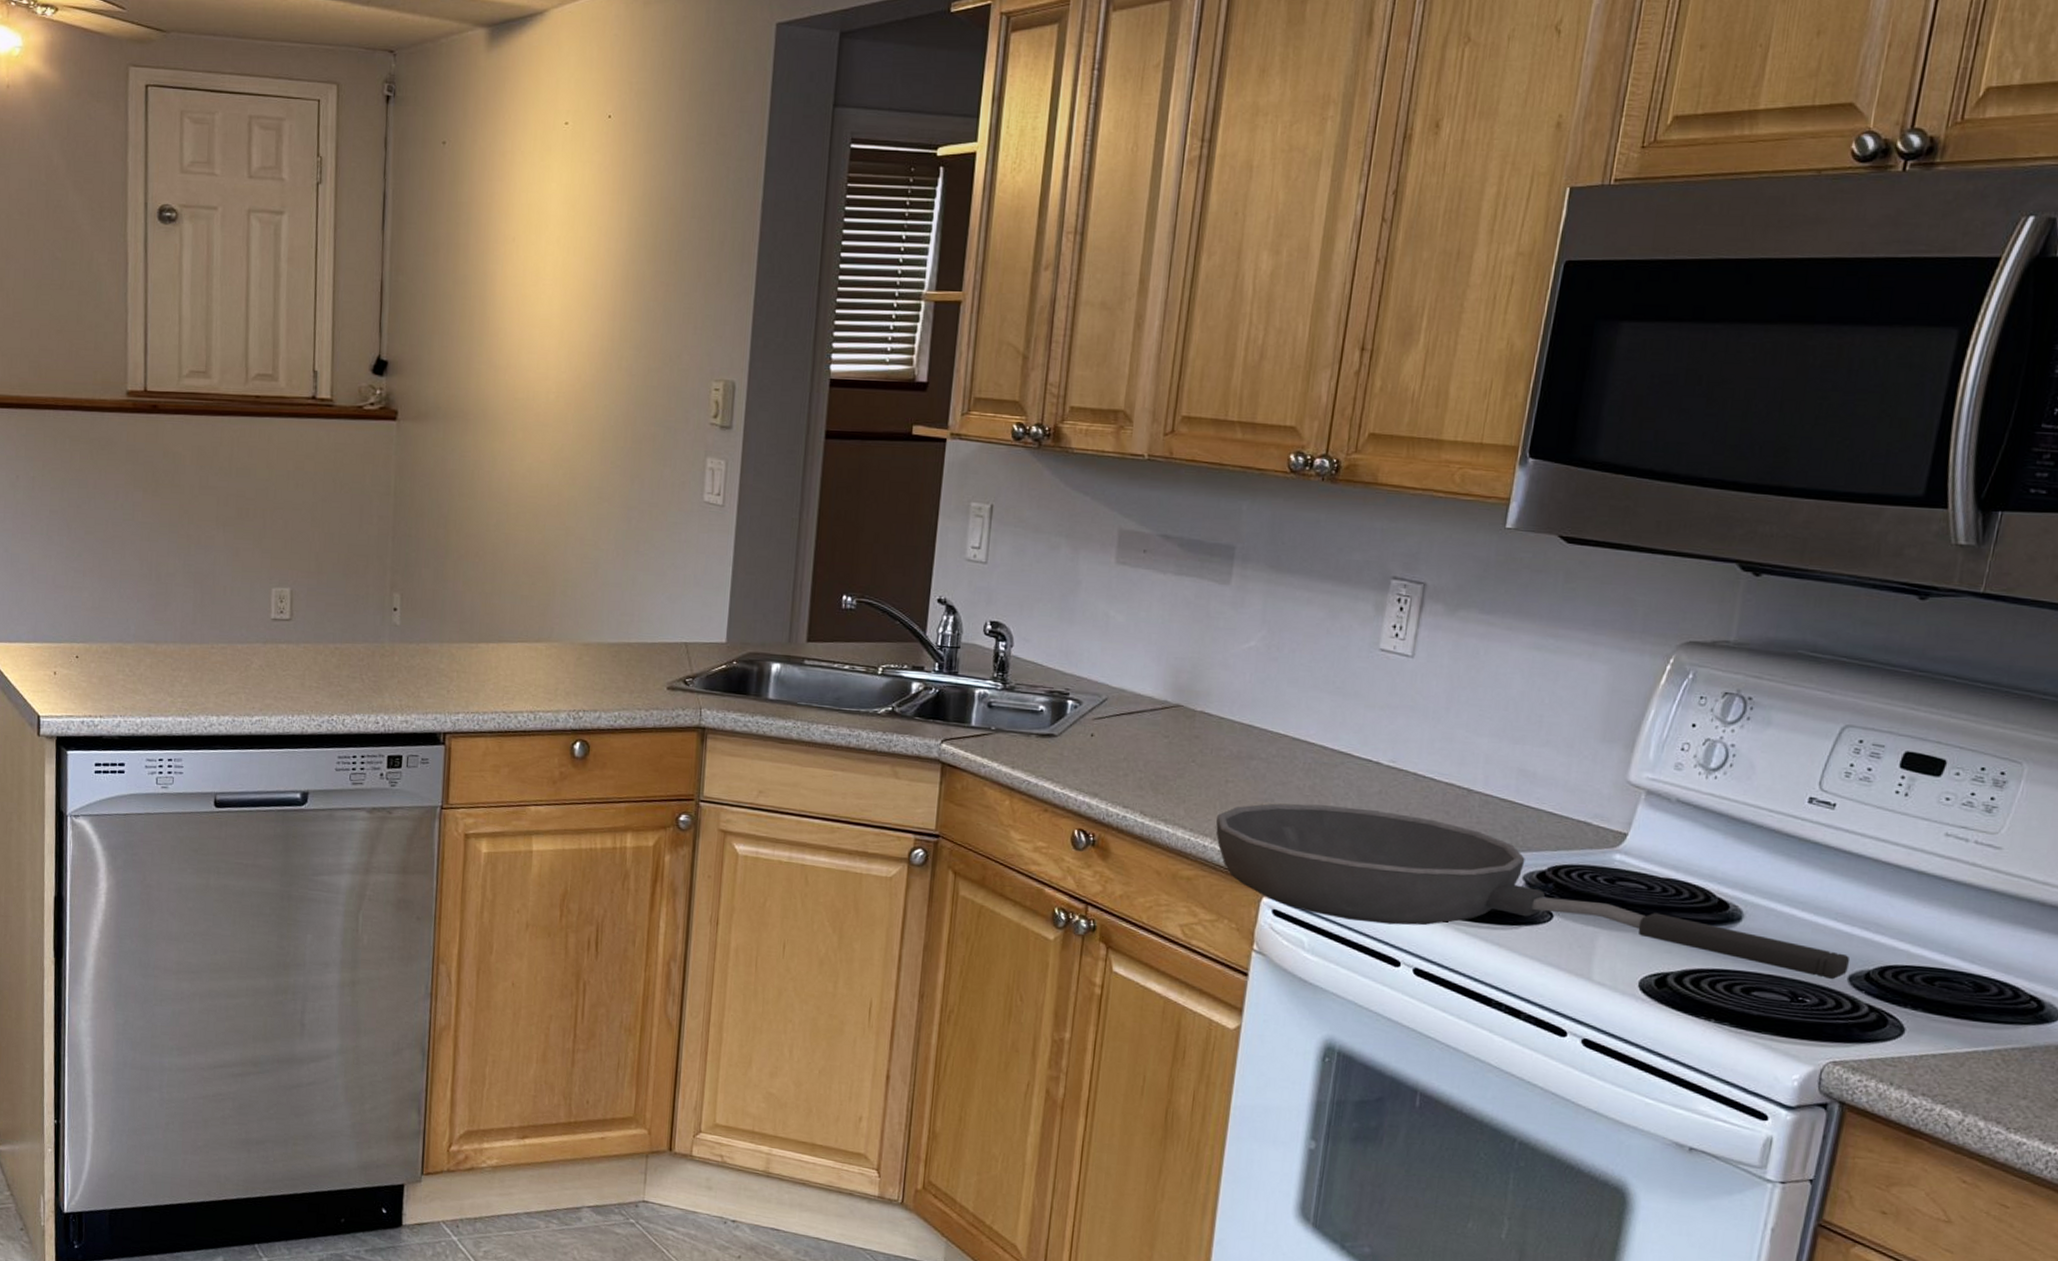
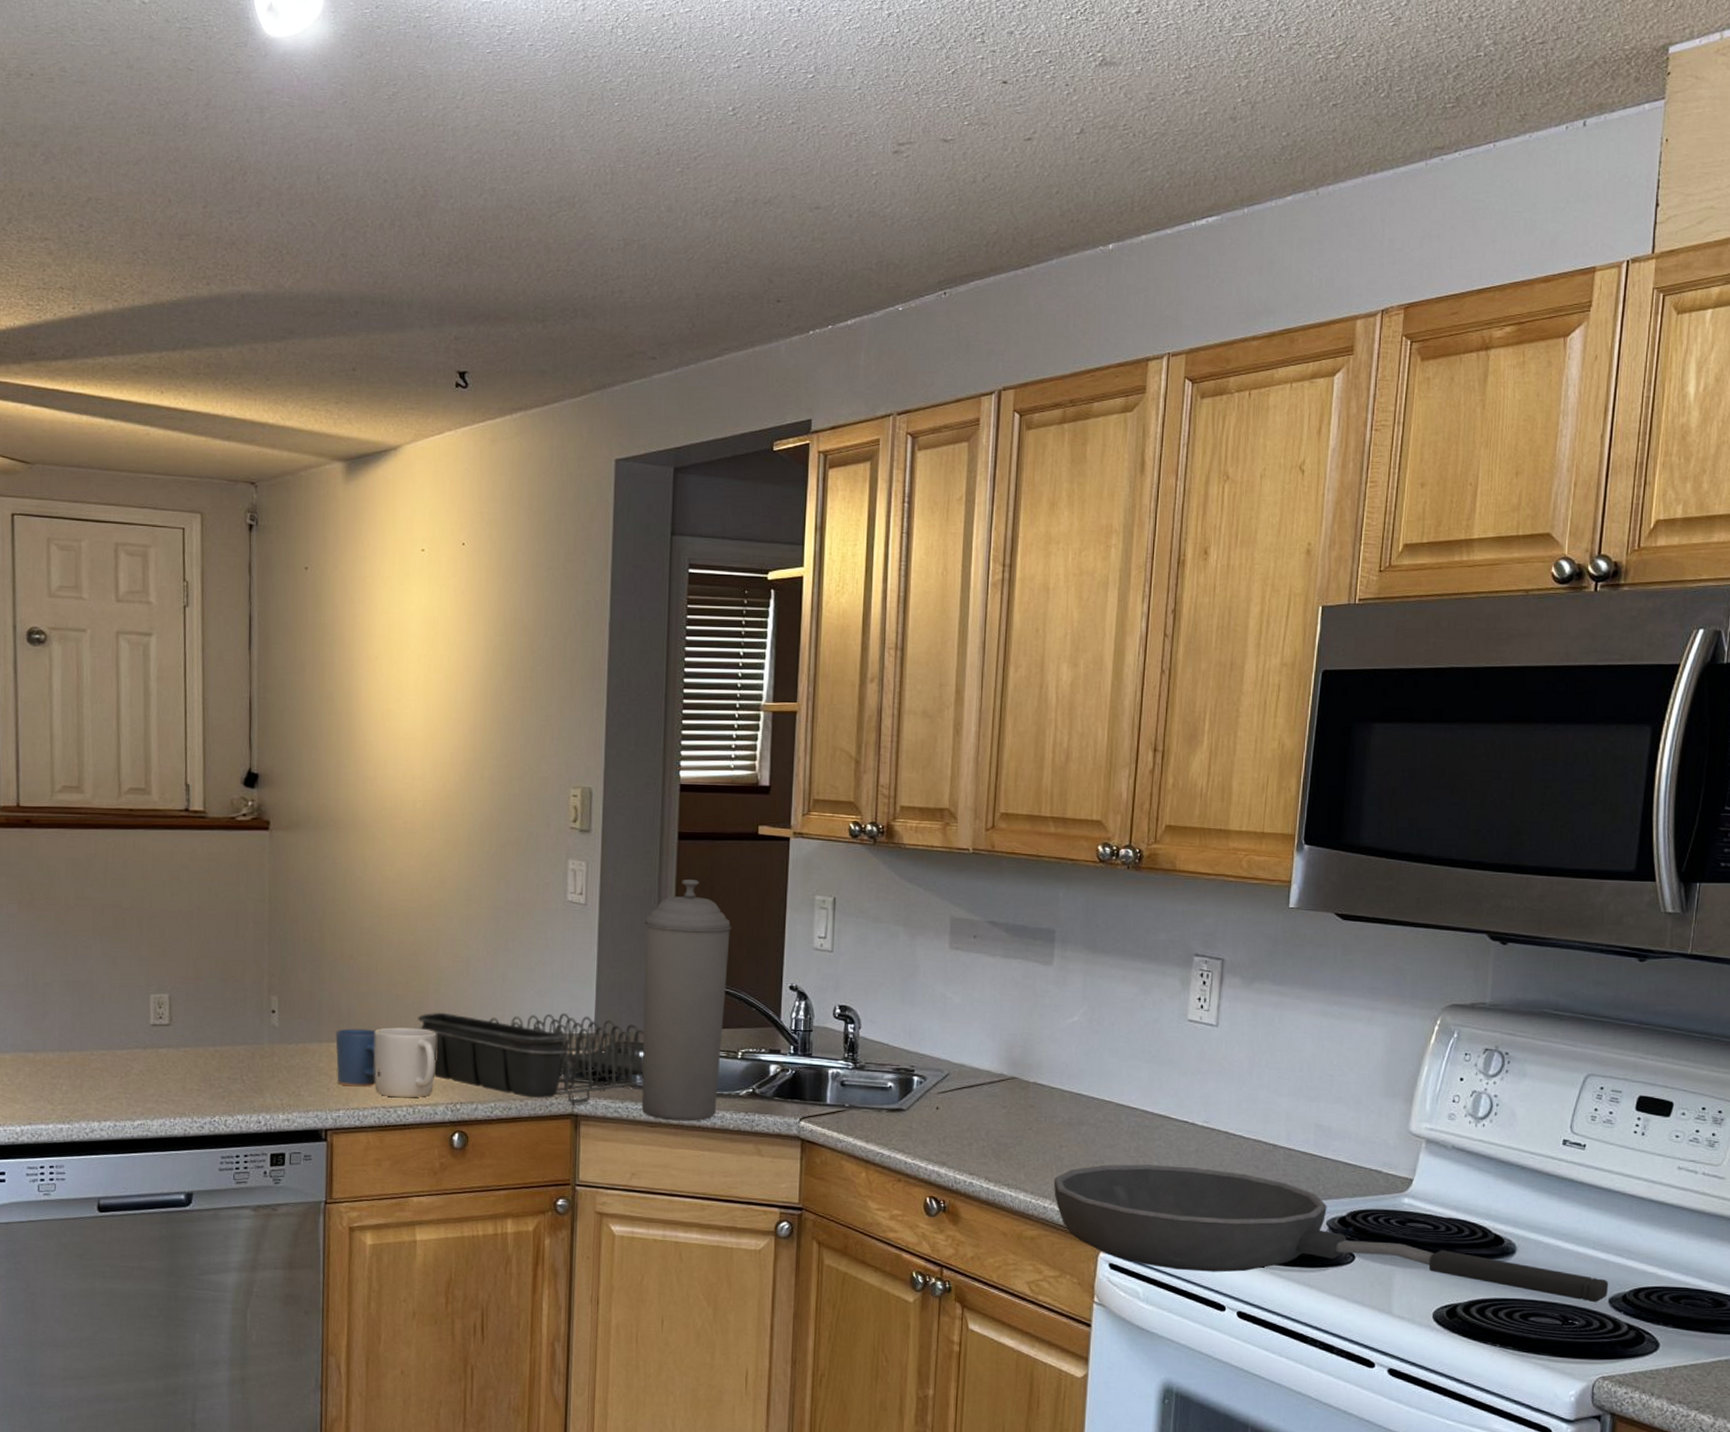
mug: none [457,629,499,691] -> present [335,1028,376,1087]
mug: none [495,629,562,704] -> present [373,1027,437,1098]
dish rack: none [543,615,779,716] -> present [418,1012,644,1104]
canister: none [772,482,878,739] -> present [641,880,732,1122]

